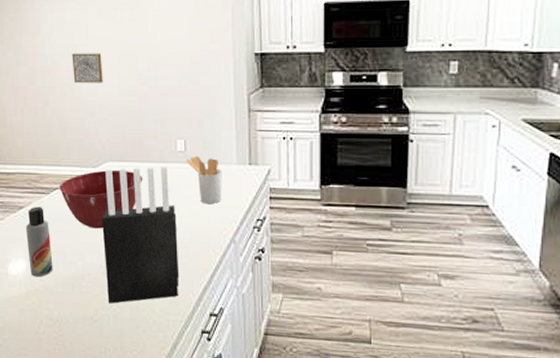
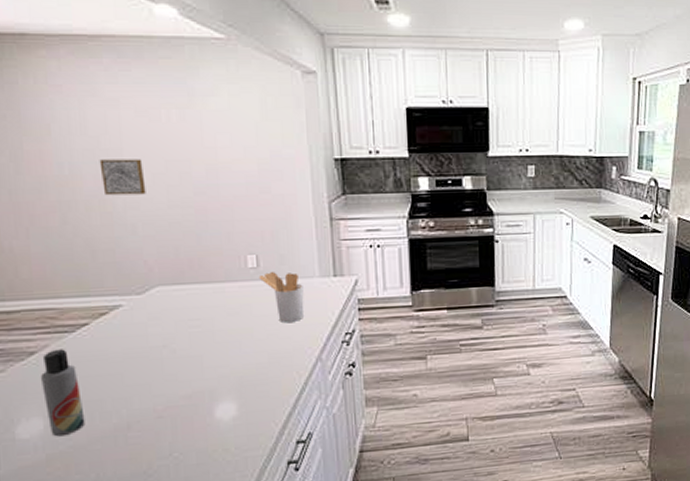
mixing bowl: present [59,170,143,229] -> none [89,295,206,367]
knife block: present [102,165,179,304] -> none [153,285,258,451]

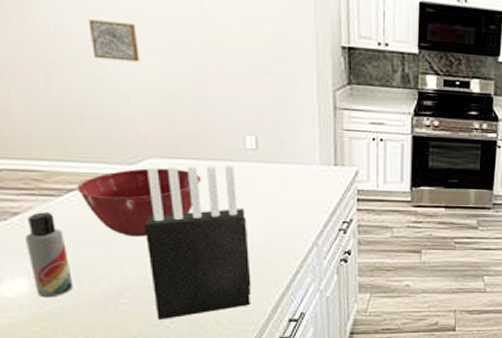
mixing bowl: none [89,295,206,367] -> present [77,168,202,237]
knife block: none [153,285,258,451] -> present [145,164,251,320]
utensil holder: present [258,272,305,323] -> none [257,155,303,207]

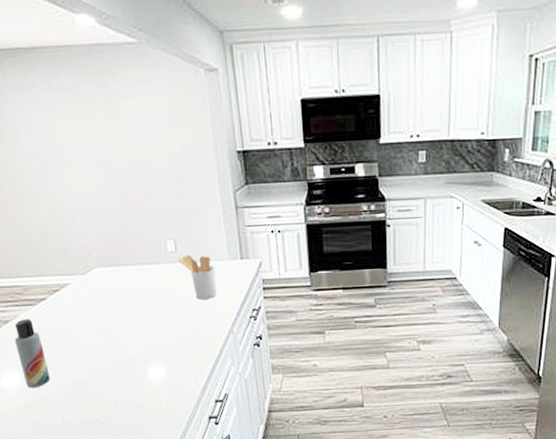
mixing bowl: present [77,168,202,237] -> none [46,275,136,335]
wall art: present [88,19,140,62] -> none [43,157,82,191]
knife block: present [145,164,251,320] -> none [95,266,183,404]
utensil holder: none [257,155,303,207] -> present [177,255,217,300]

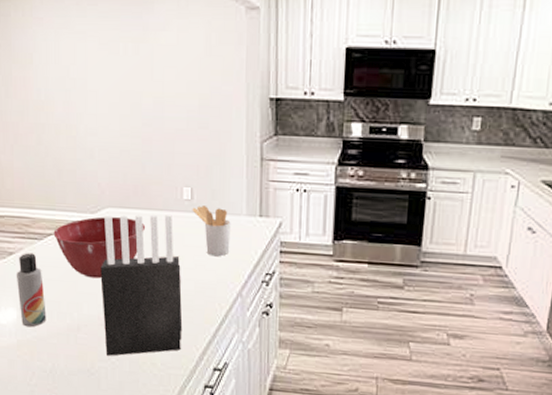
mixing bowl: none [46,275,136,335] -> present [53,217,146,279]
knife block: none [95,266,183,404] -> present [100,214,183,356]

